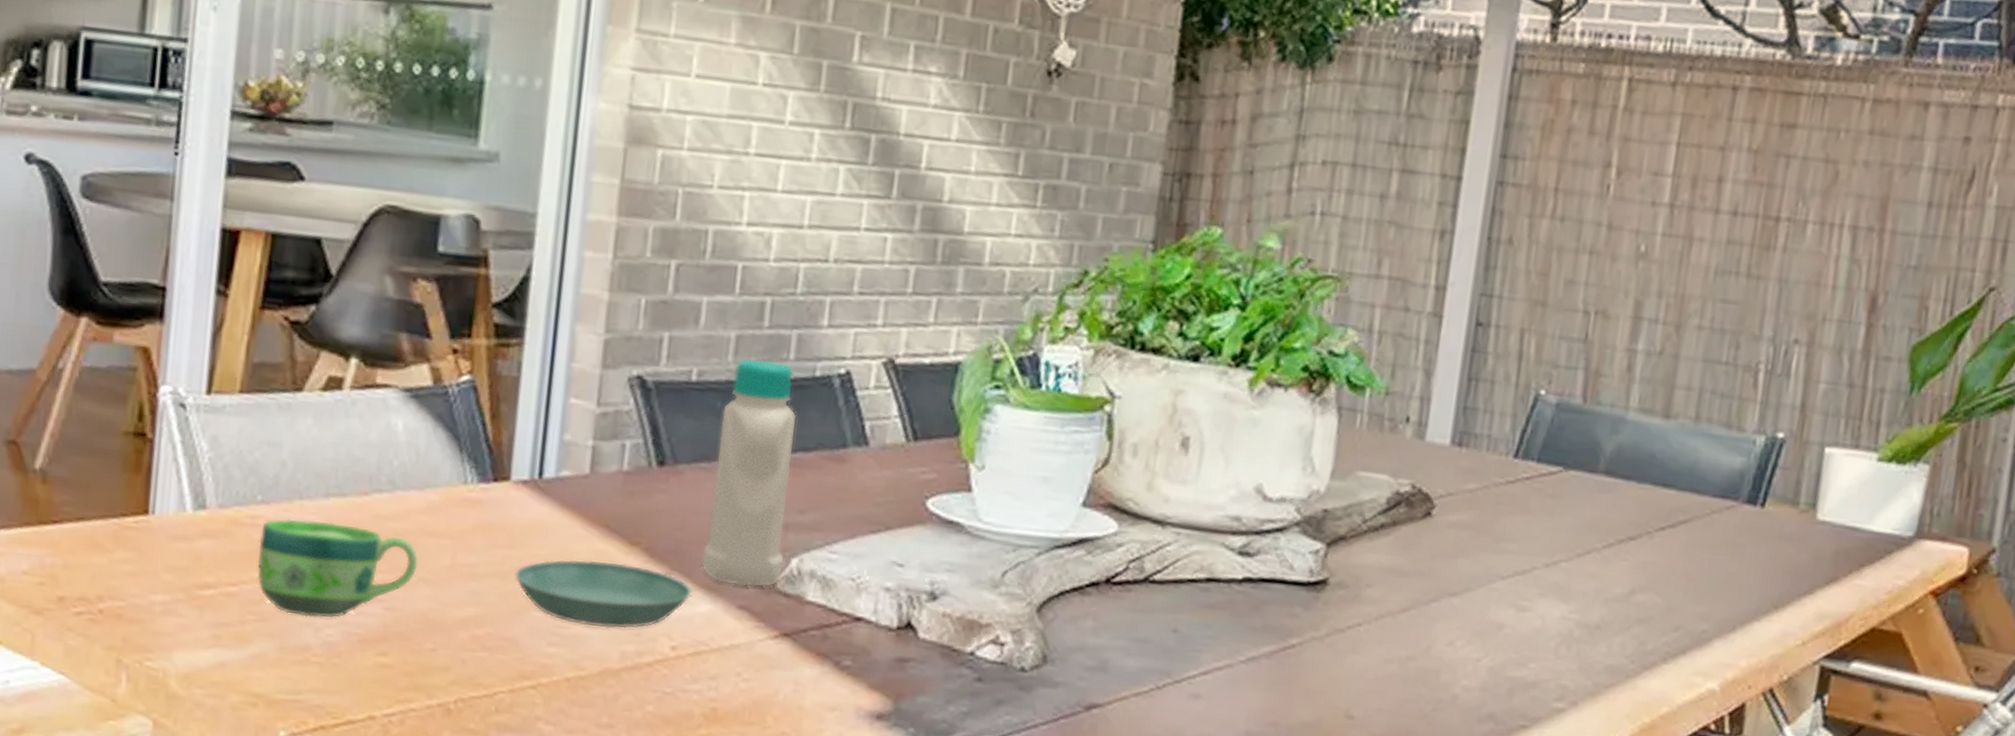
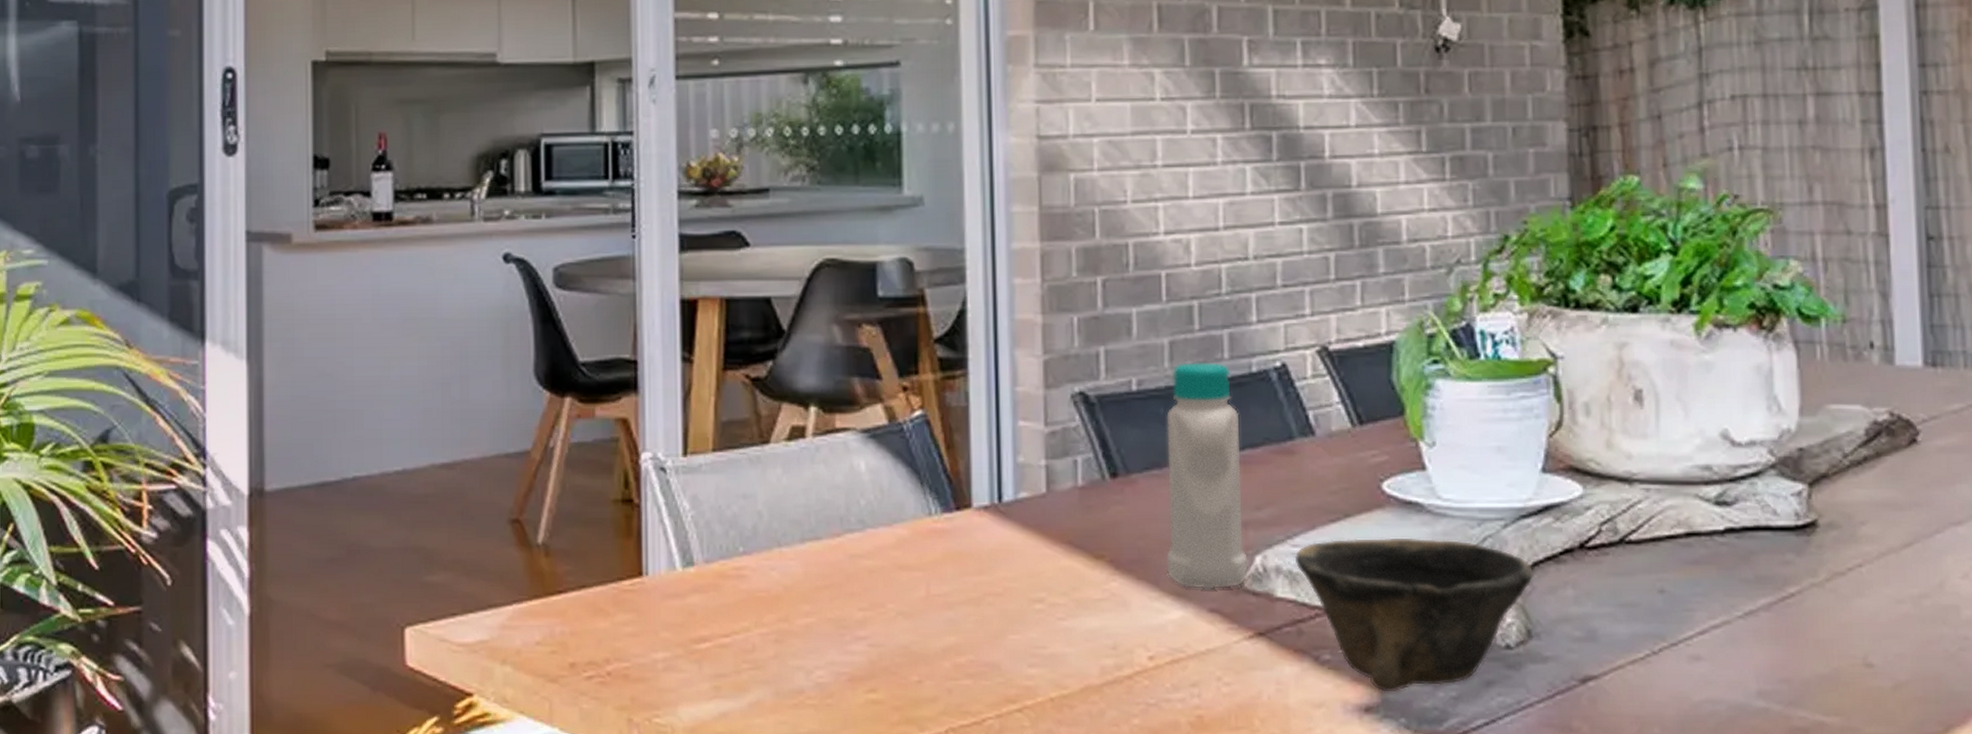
cup: present [257,519,418,618] -> none [745,566,895,661]
saucer: present [515,559,692,628] -> none [988,578,1161,644]
bowl: none [829,550,1059,703] -> present [1294,537,1533,693]

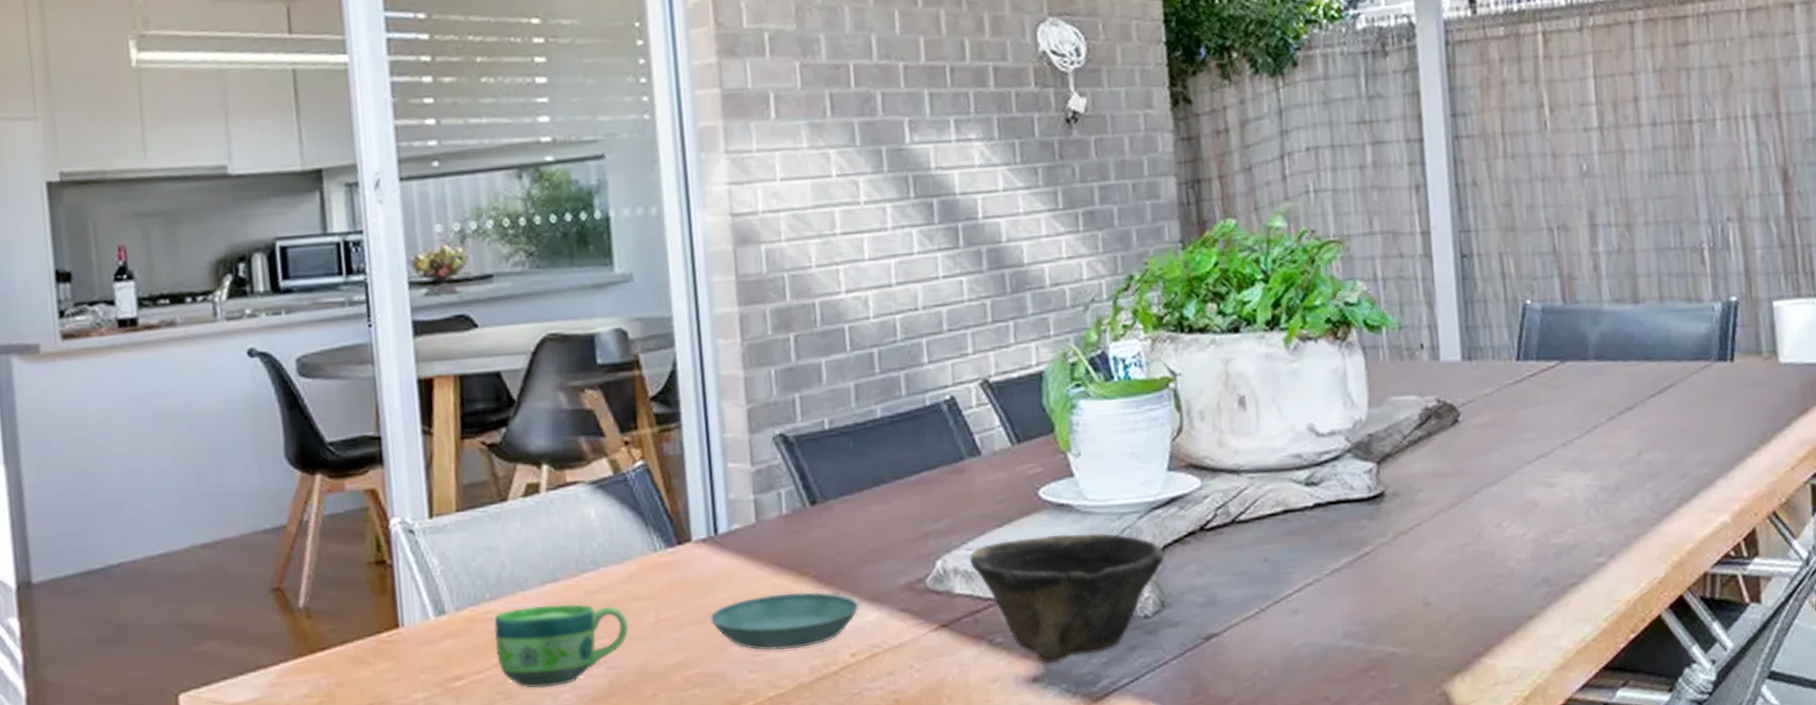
cup: none [745,566,895,661] -> present [494,604,629,689]
saucer: none [988,578,1161,644] -> present [710,592,859,650]
bottle: present [1166,362,1248,589] -> none [855,400,931,593]

